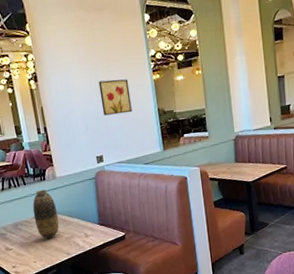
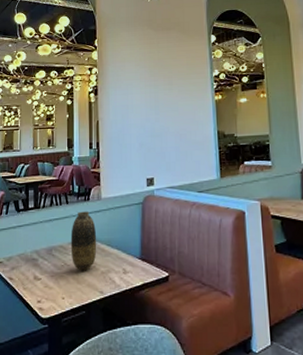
wall art: present [98,79,133,116] -> none [158,97,190,135]

